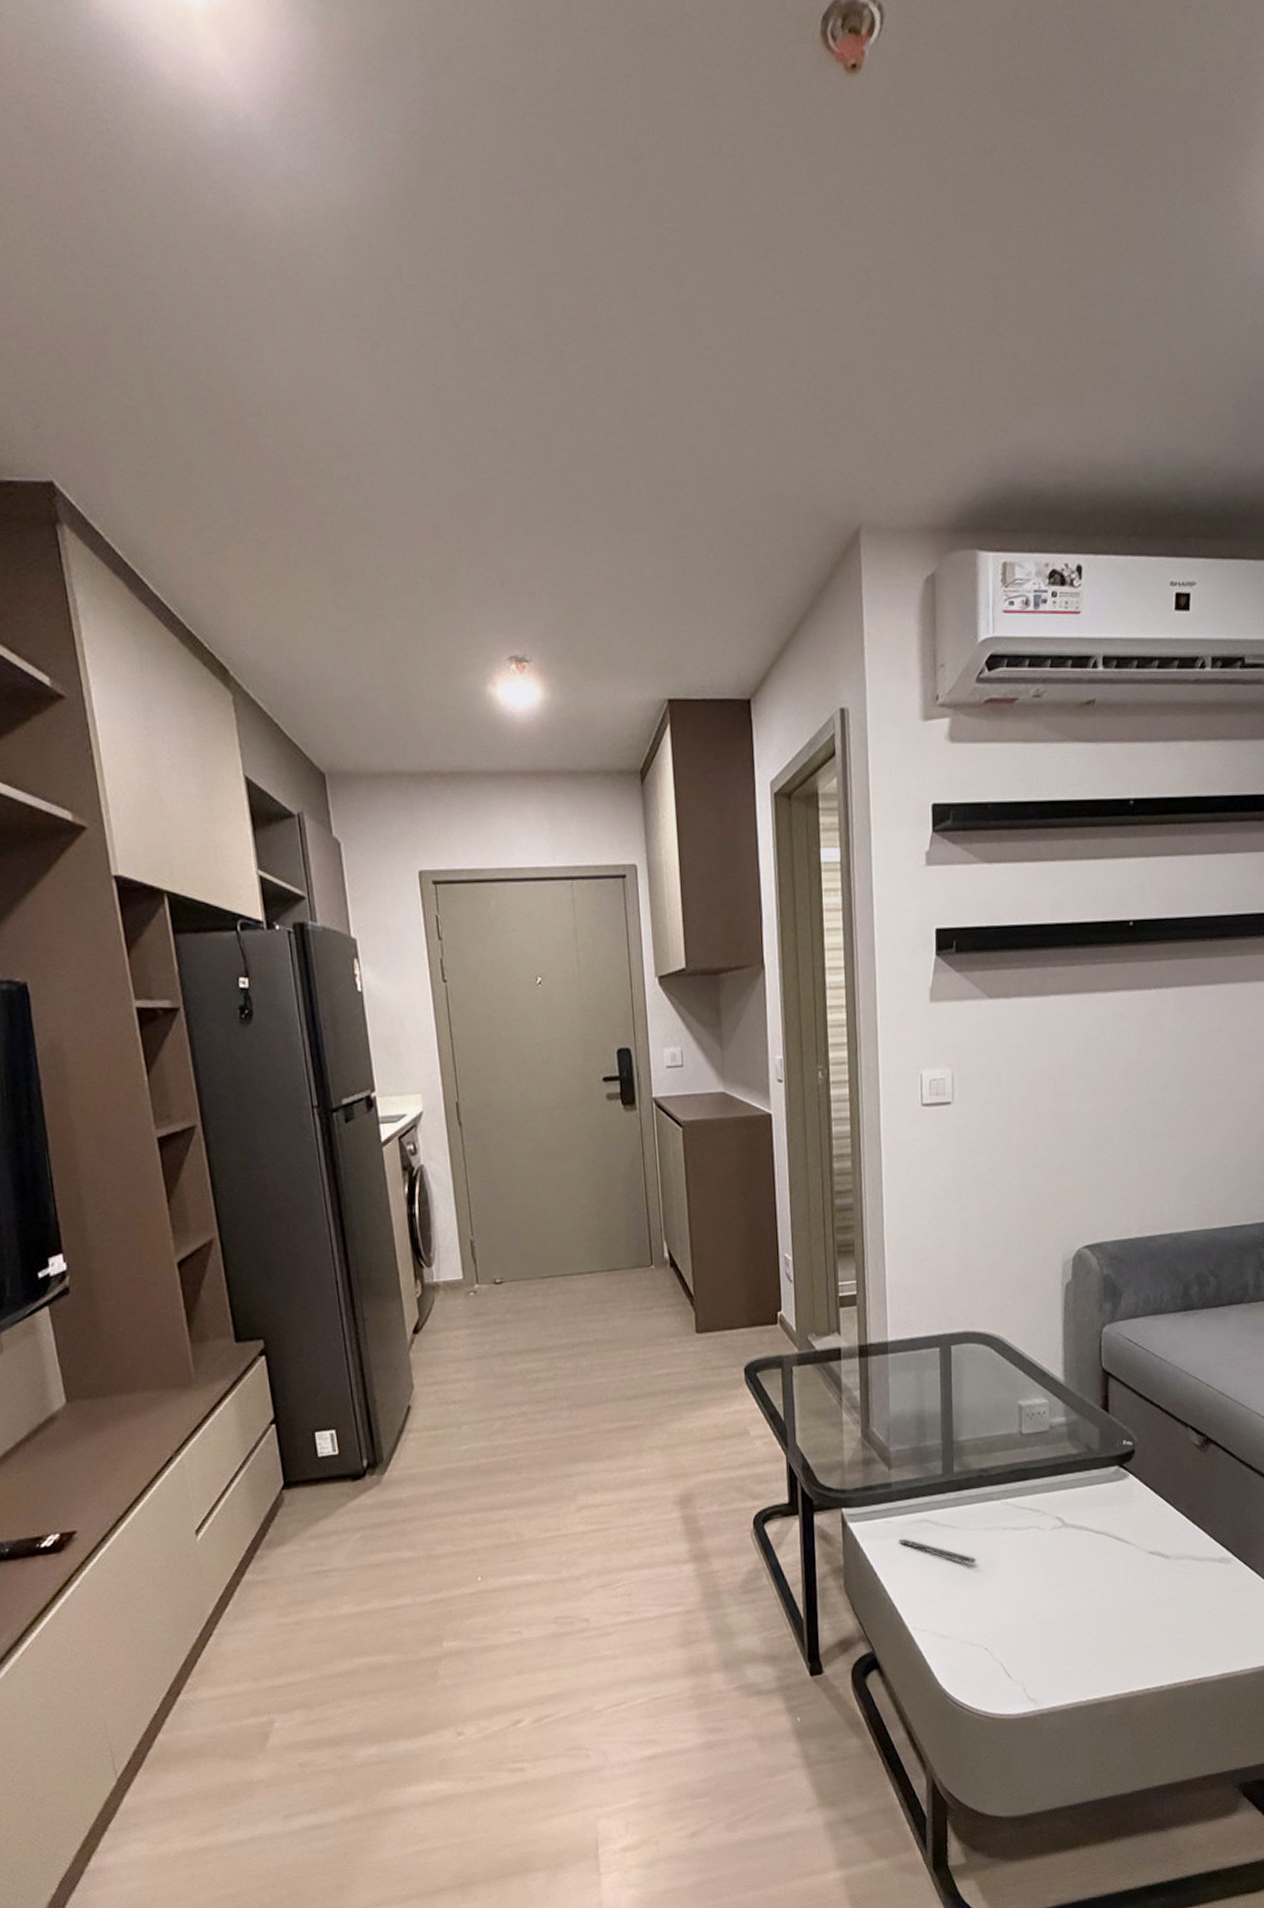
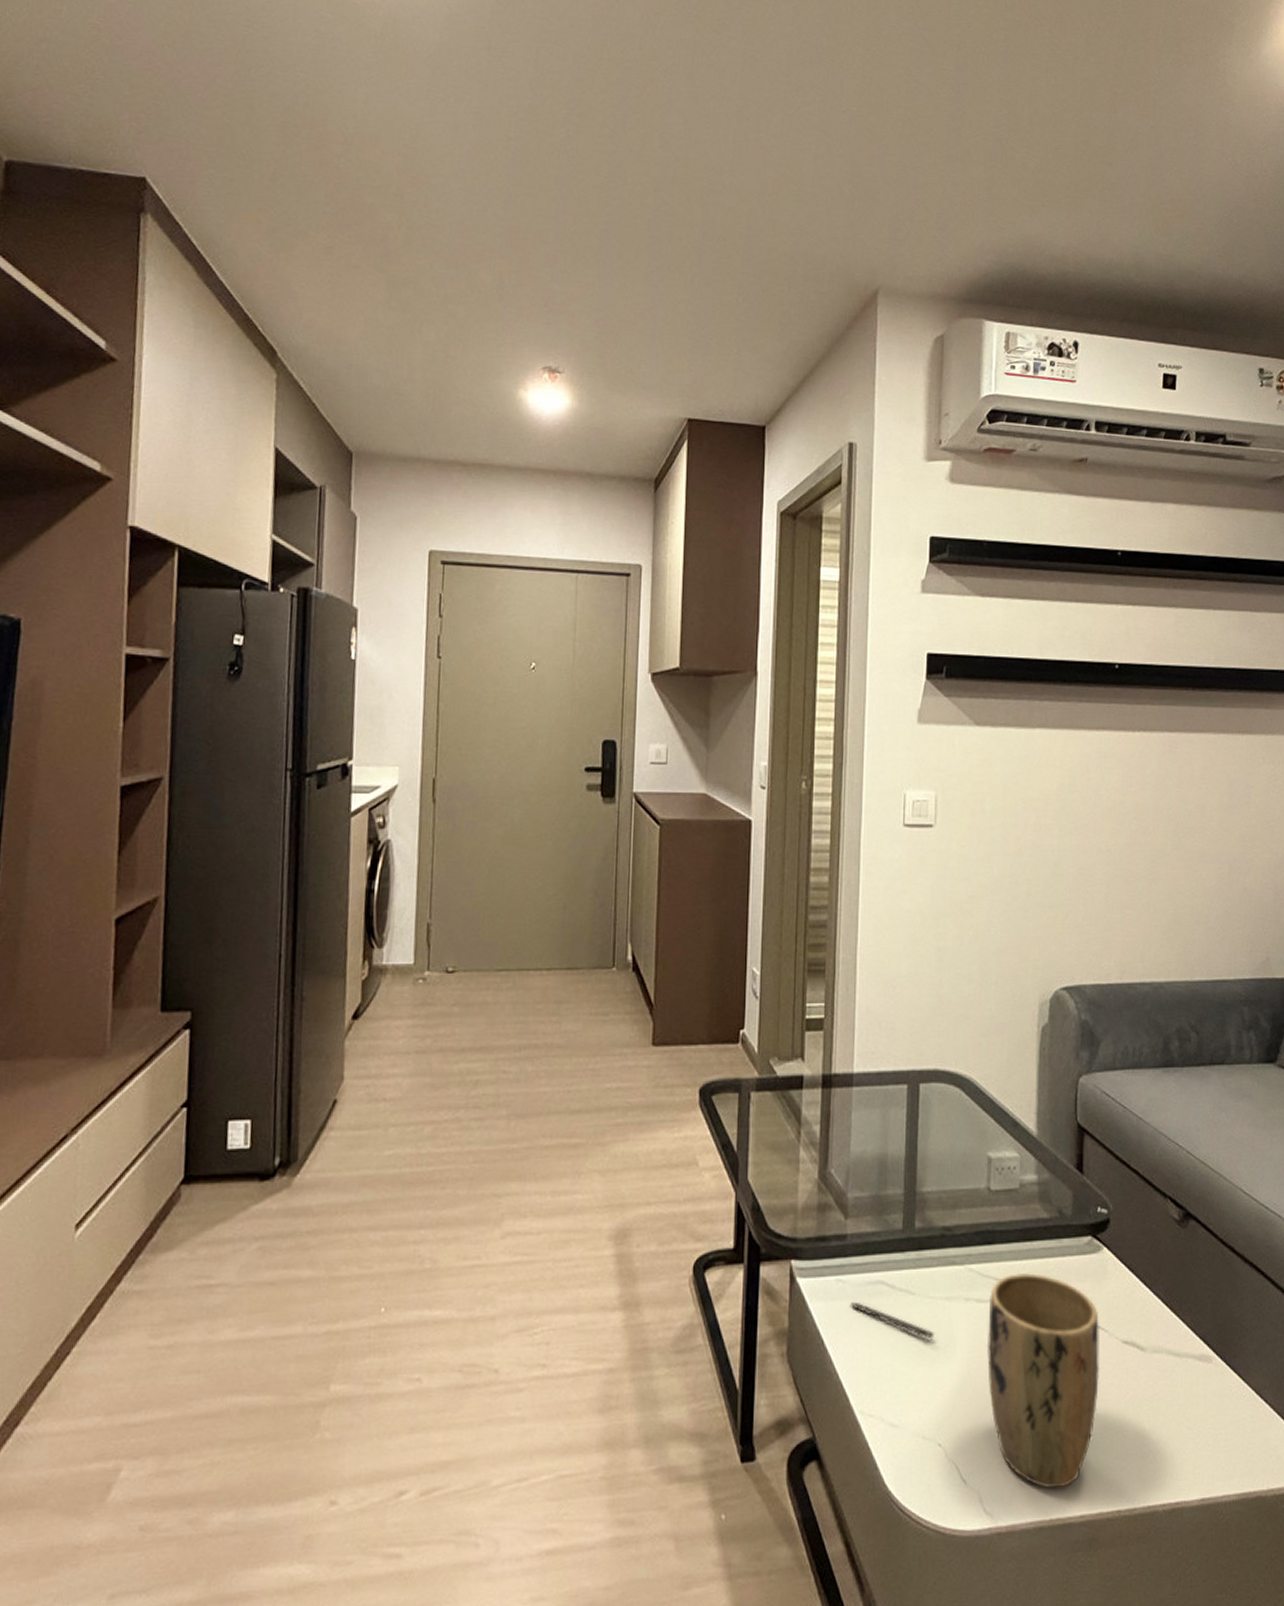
plant pot: none [1024,1502,1129,1676] -> present [986,1272,1100,1489]

